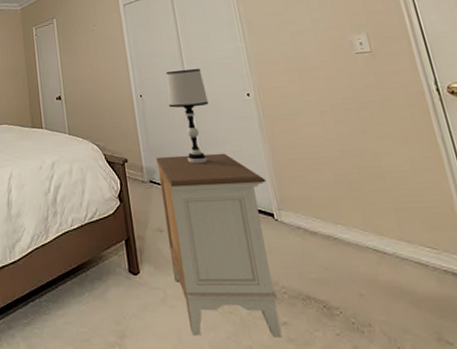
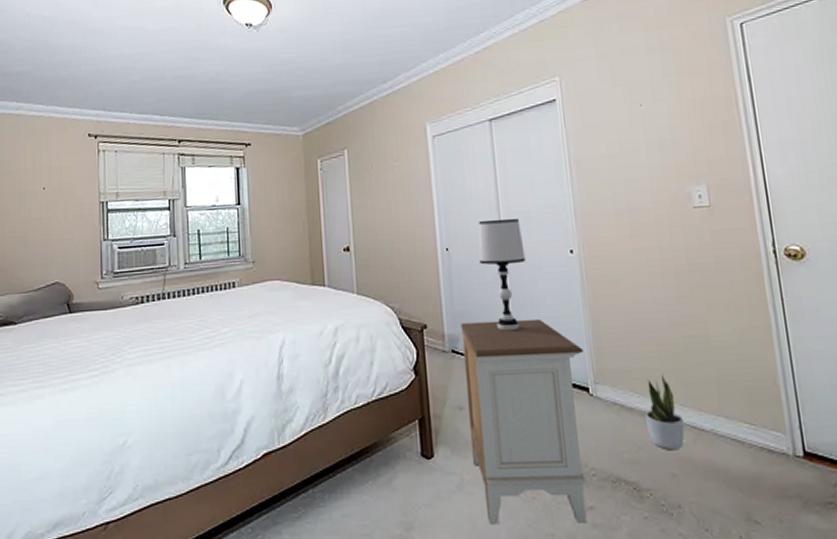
potted plant: none [327,200,368,272] -> present [644,373,685,451]

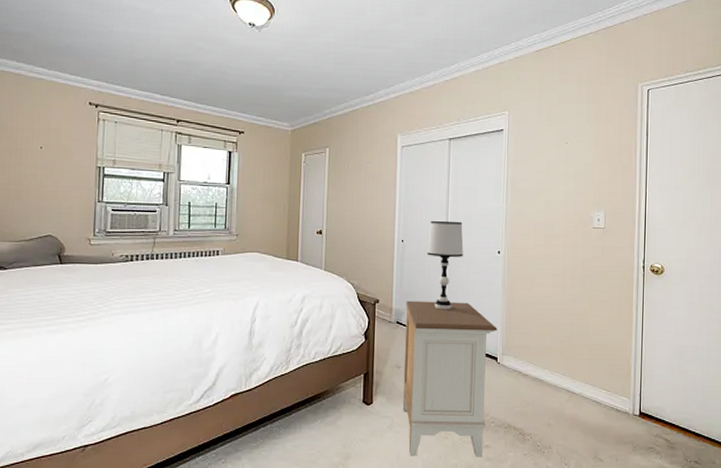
potted plant: present [644,373,685,451] -> none [535,350,563,407]

